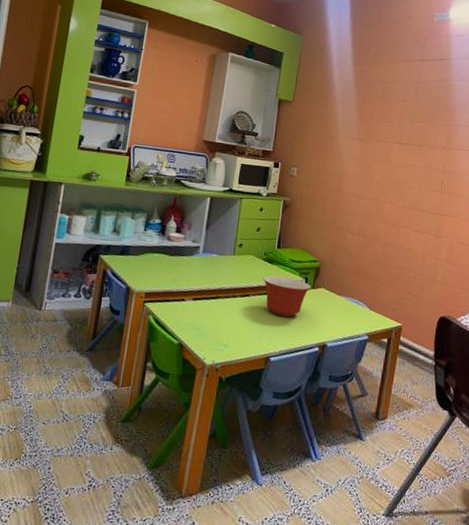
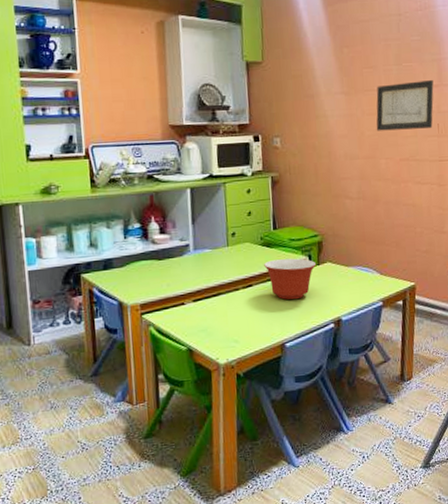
wall art: none [384,139,442,184] -> present [376,80,434,131]

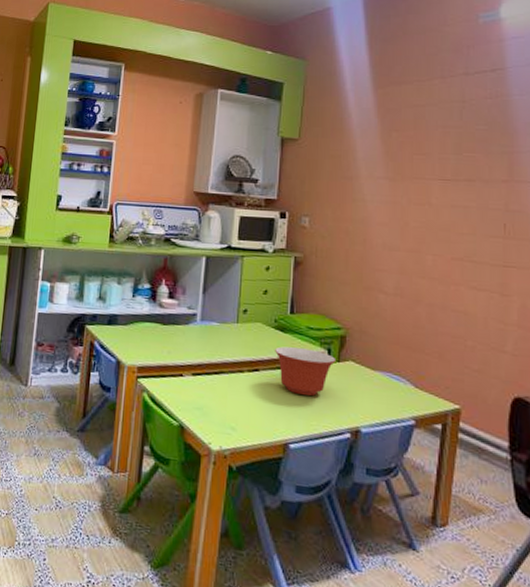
wall art: present [376,80,434,131] -> none [424,173,502,227]

